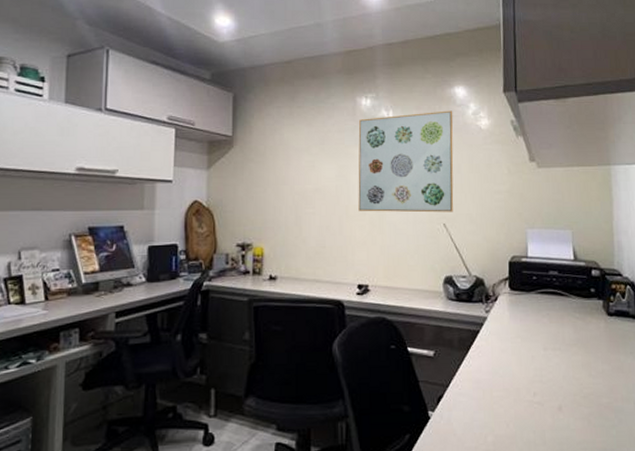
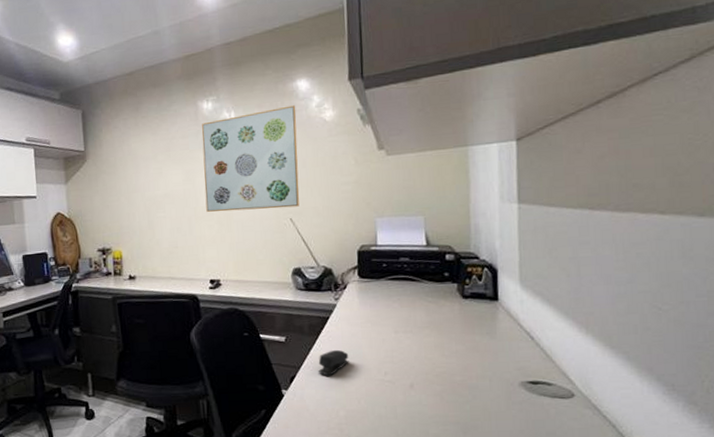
stapler: none [466,366,499,396] -> present [317,349,349,376]

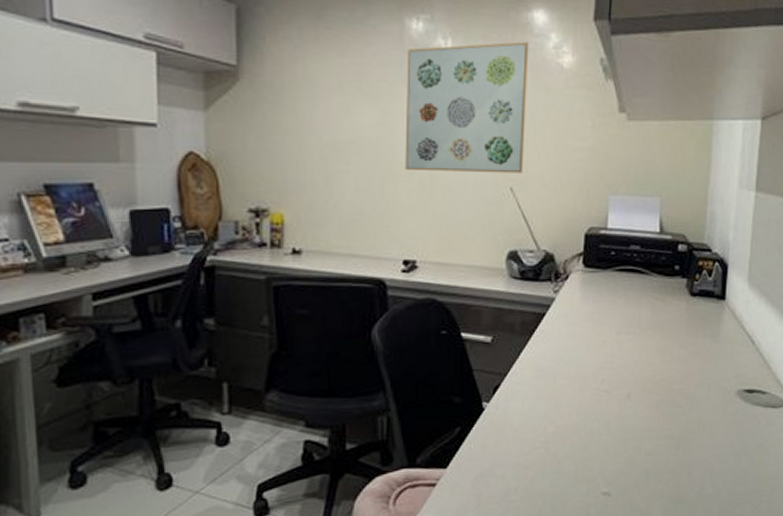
stapler: present [317,349,349,376] -> none [526,352,564,385]

